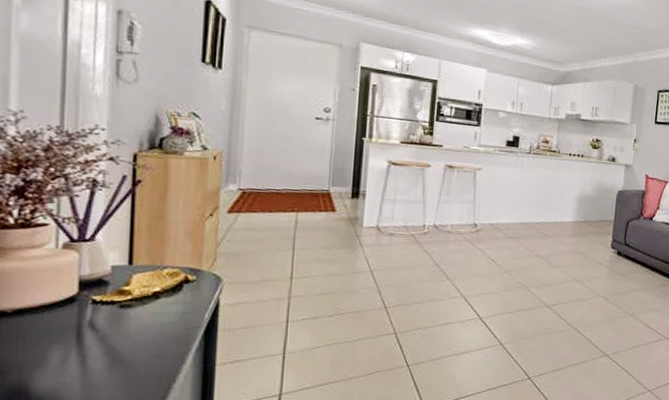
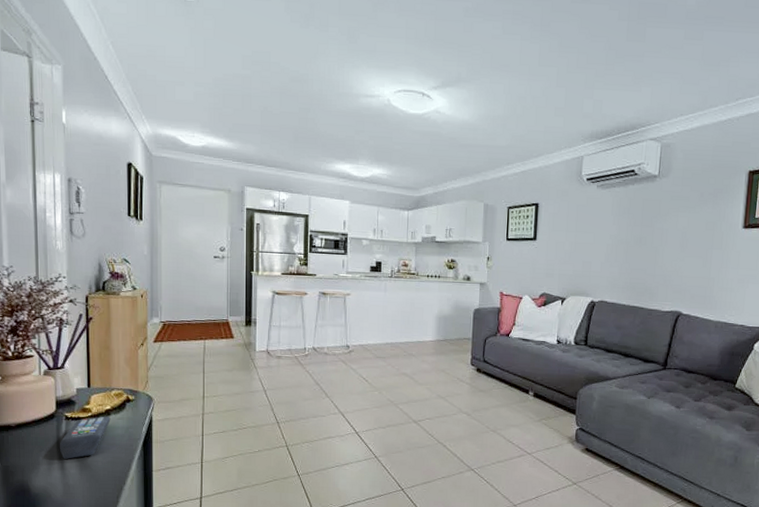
remote control: none [81,299,160,353] -> present [60,416,111,459]

